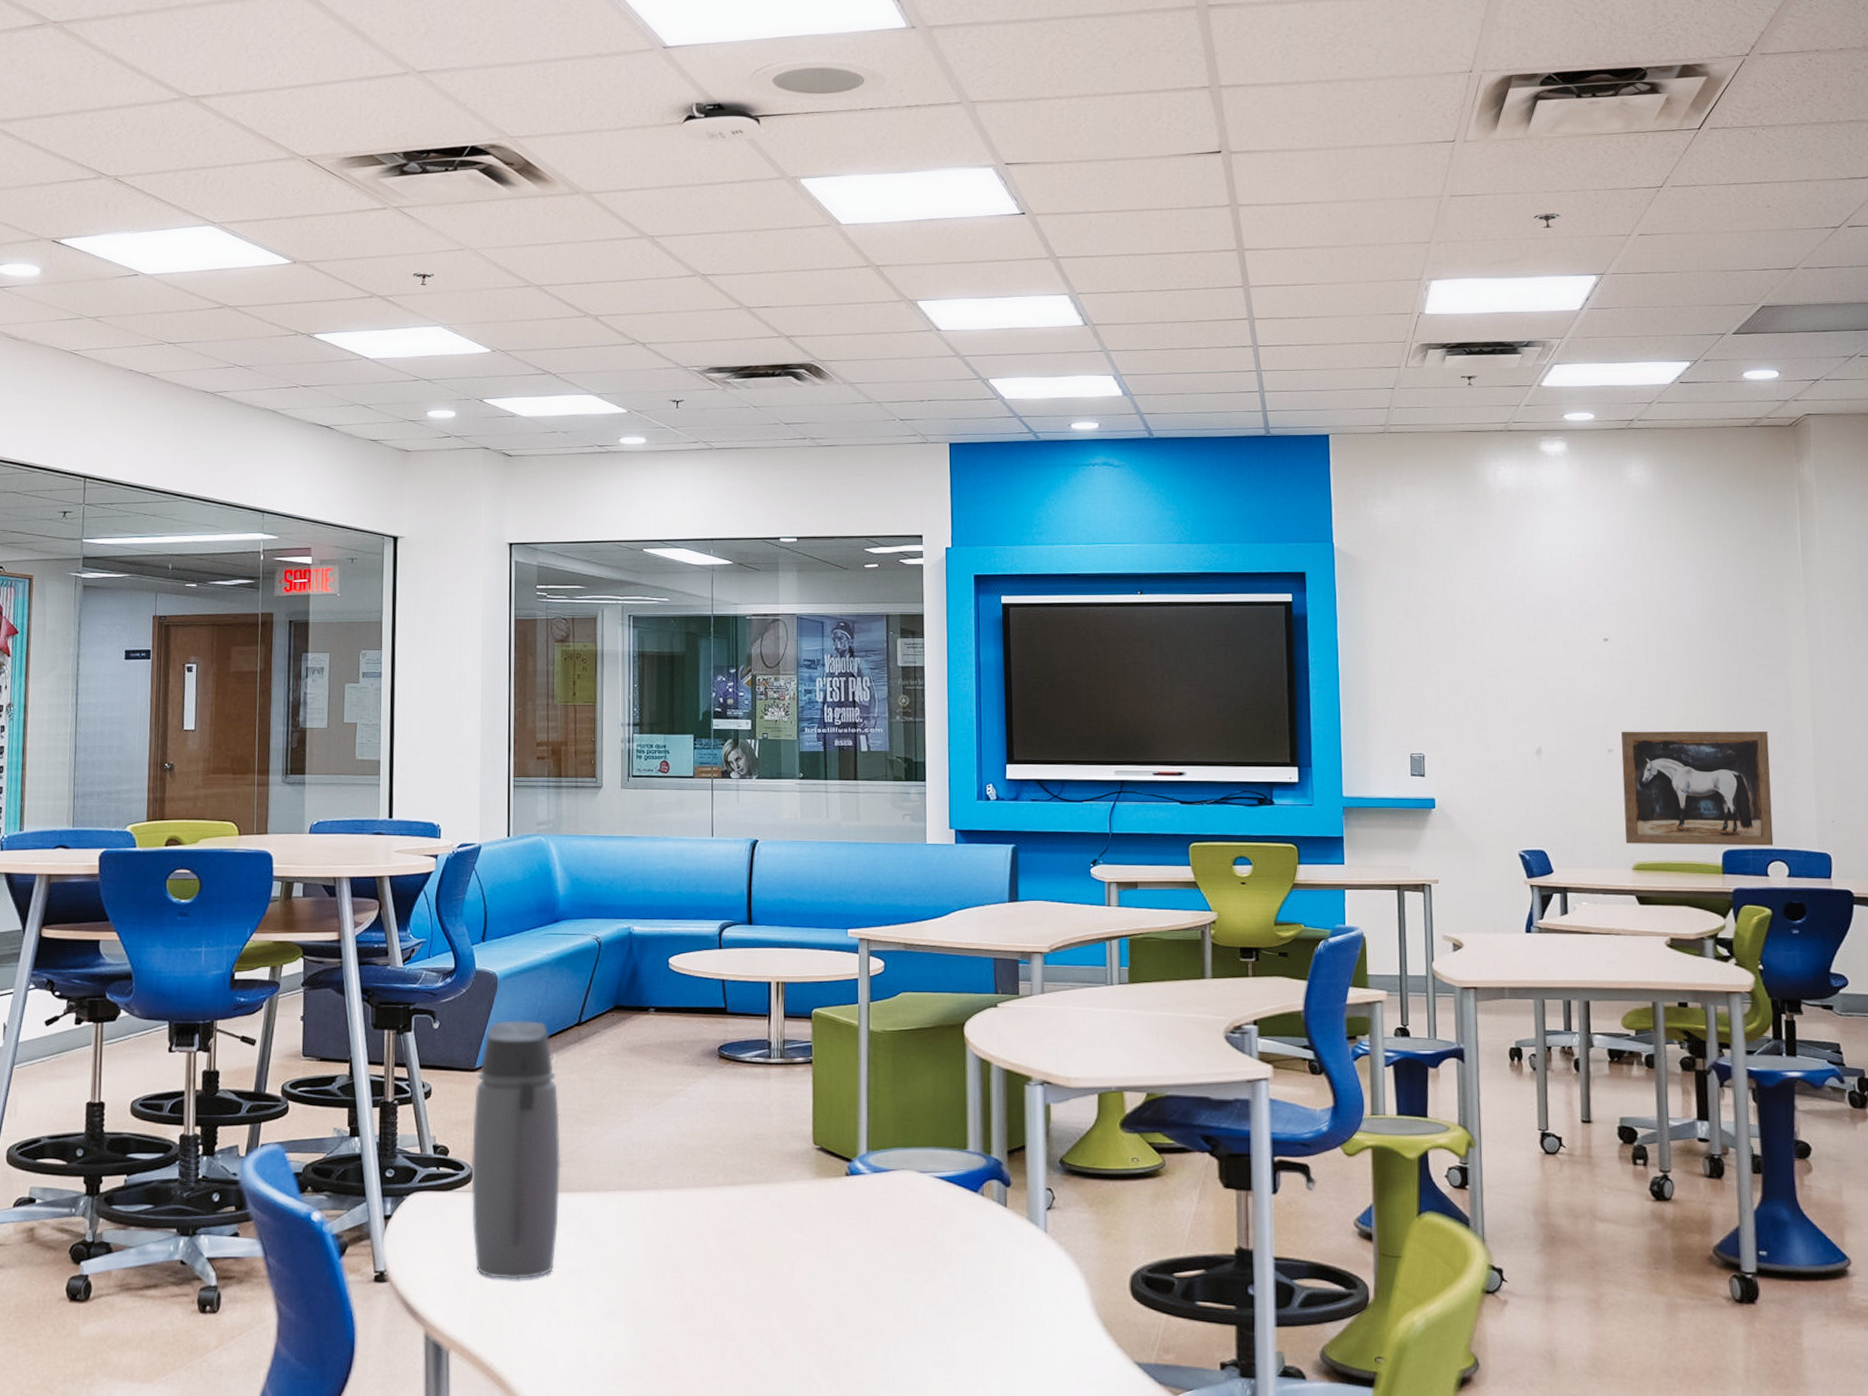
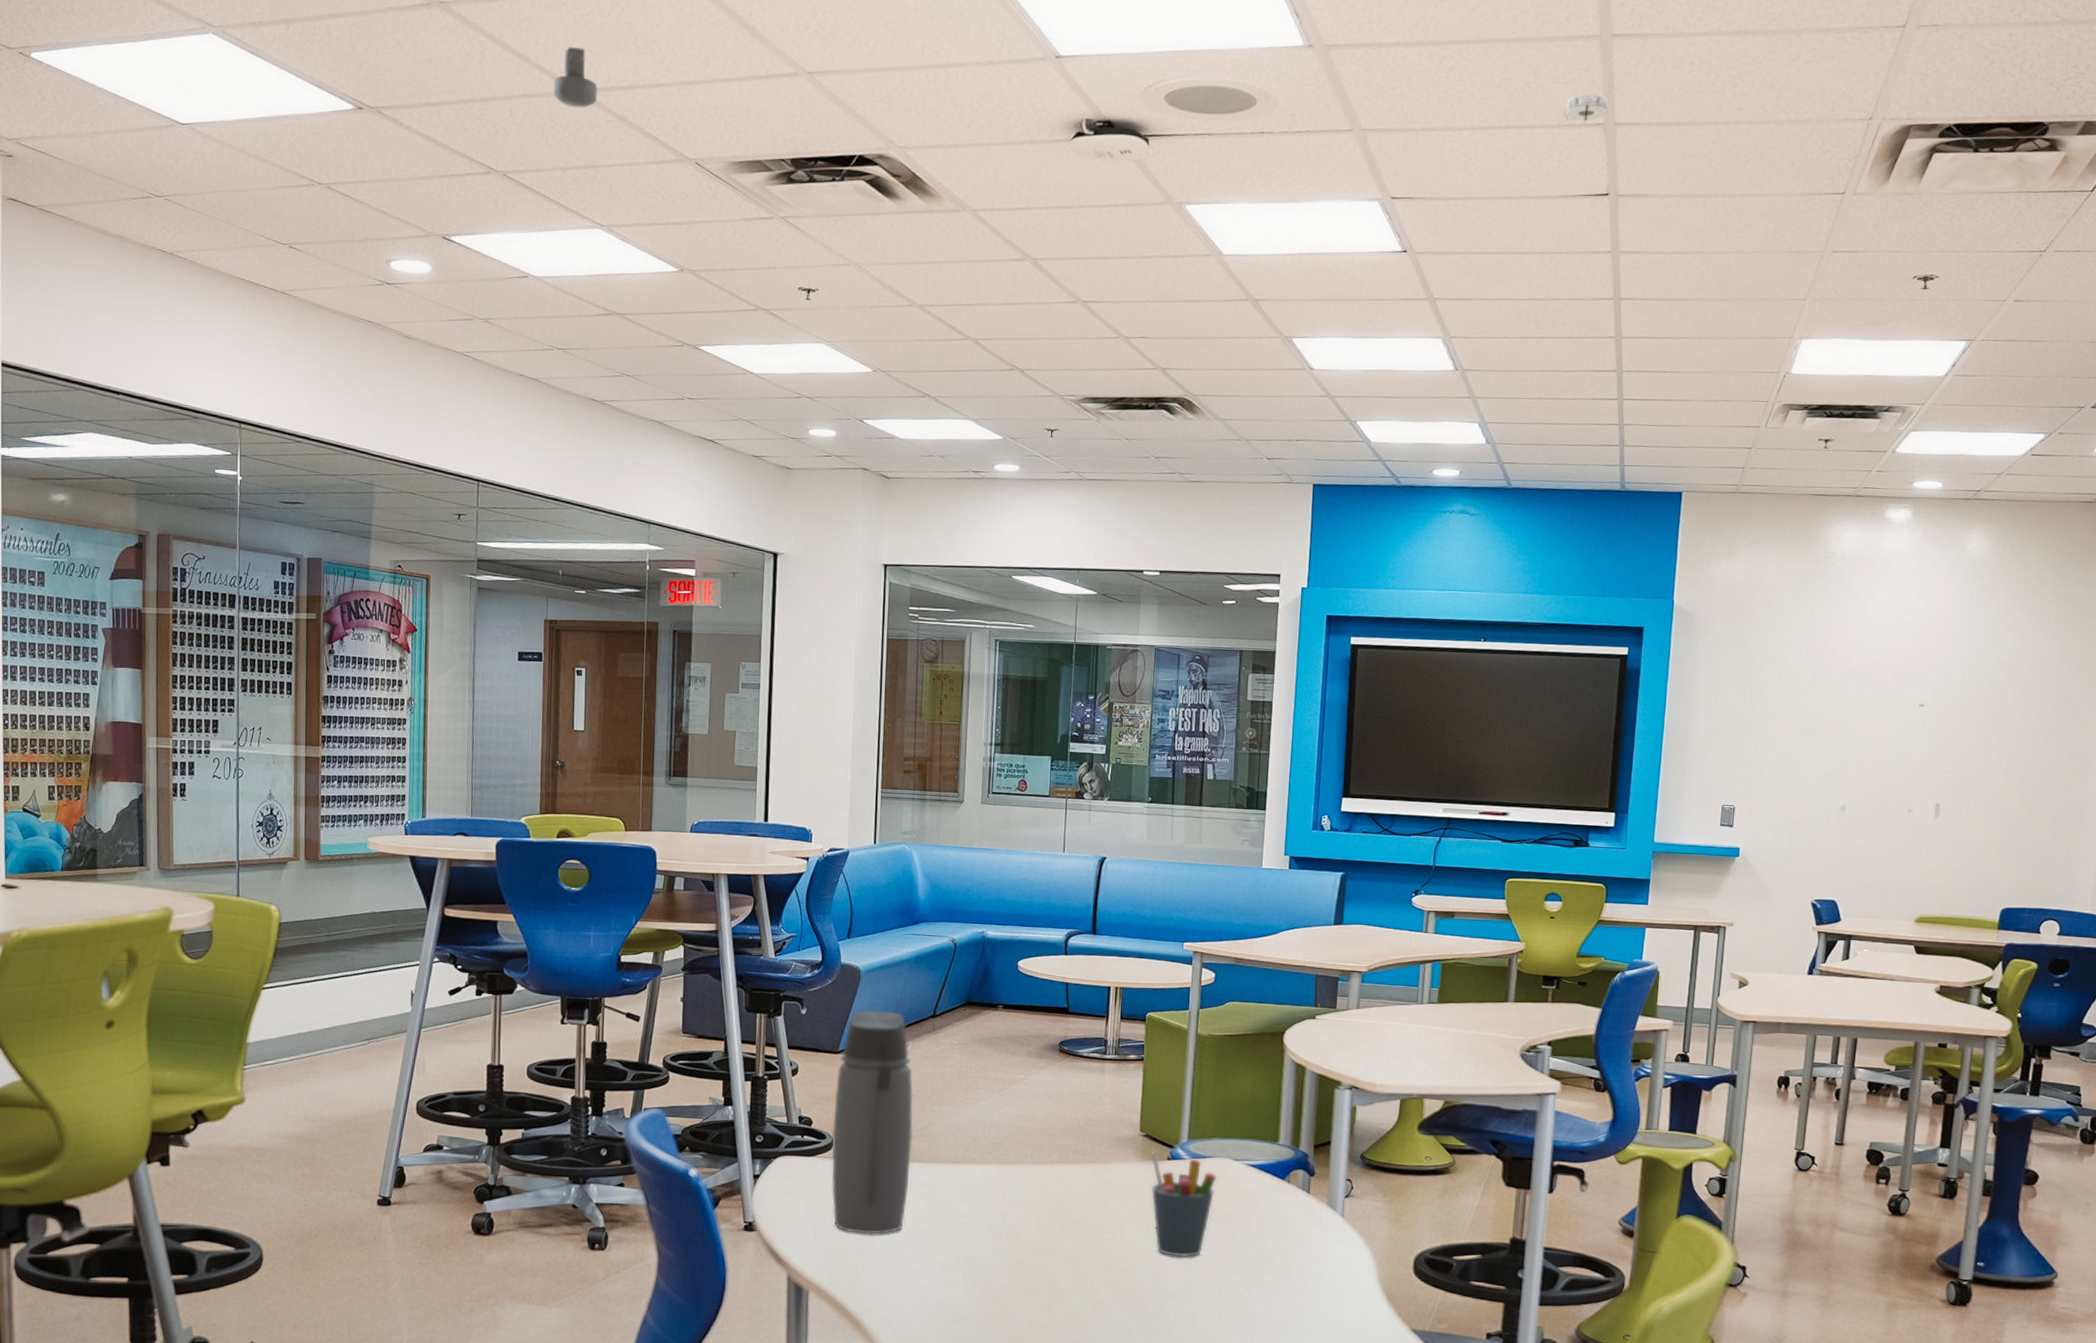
security camera: none [165,57,210,114] -> present [553,46,598,108]
pen holder: none [827,1166,903,1290] -> present [1151,1151,1217,1258]
smoke detector: none [1164,59,1215,88] -> present [1559,93,1611,123]
wall art: present [1620,731,1774,846] -> none [1912,793,2061,906]

